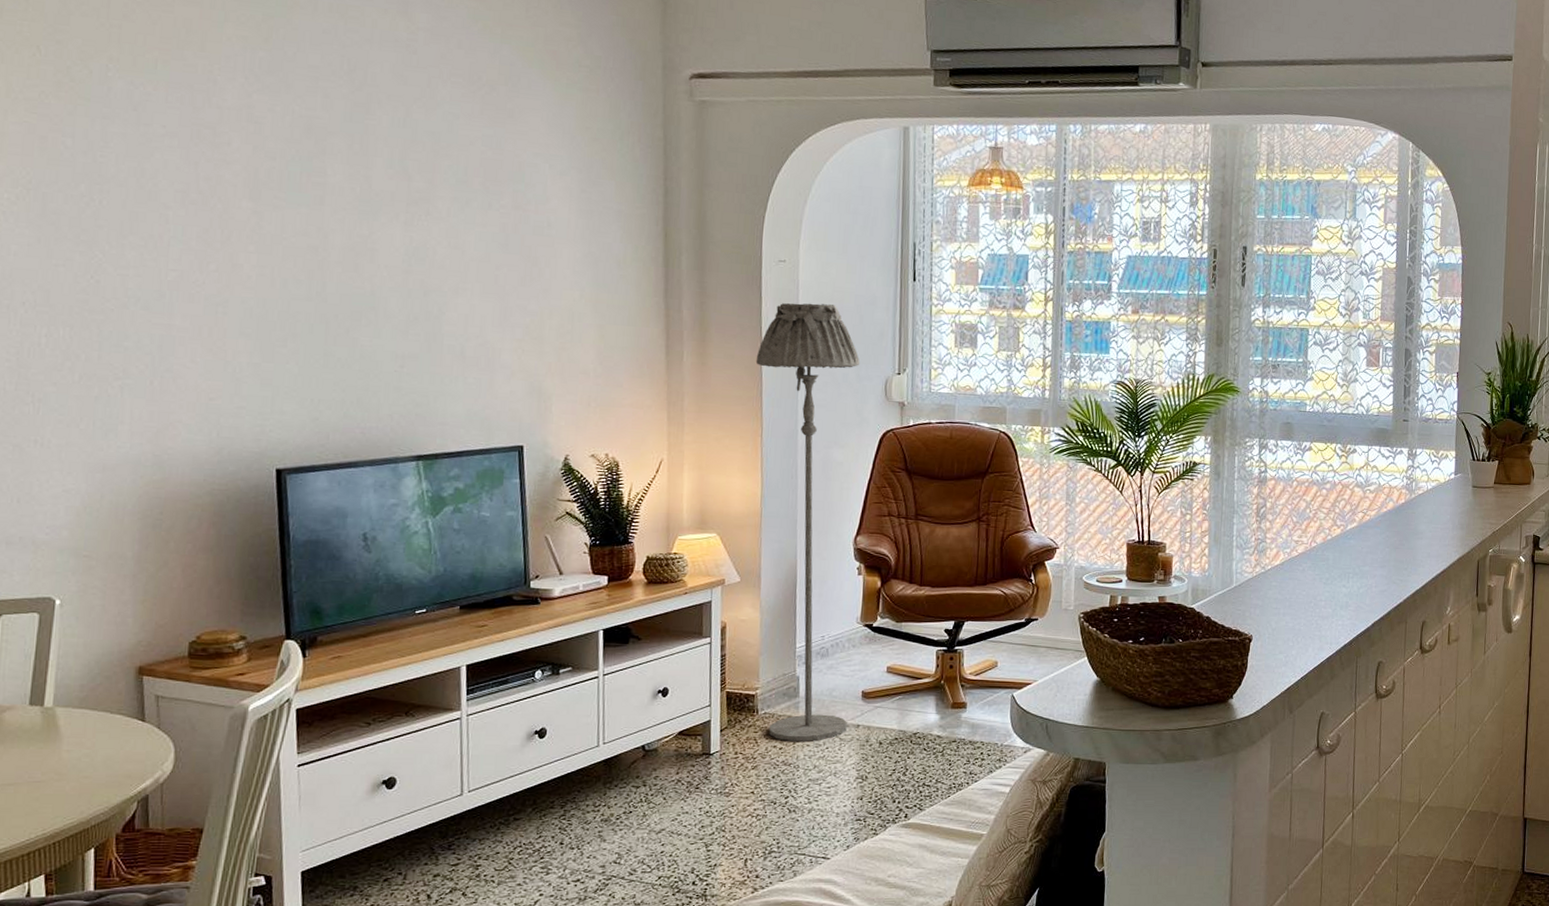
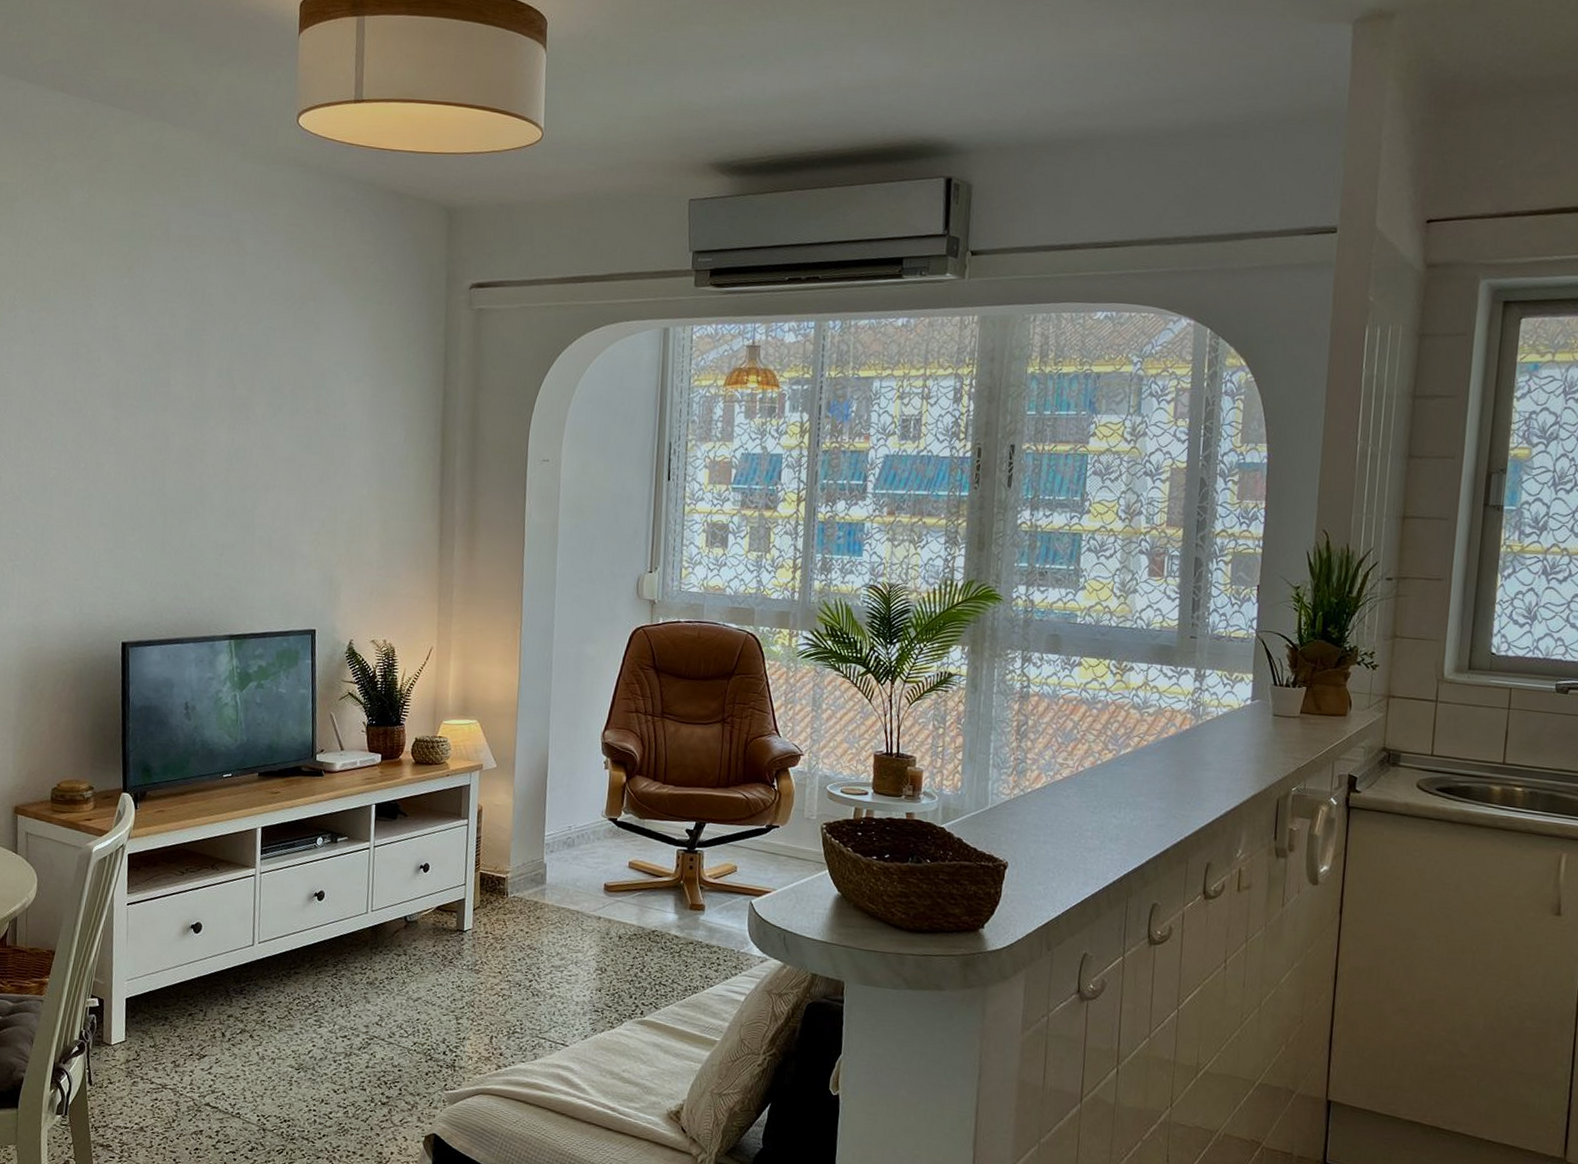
floor lamp: present [755,302,859,741] -> none [517,500,614,929]

